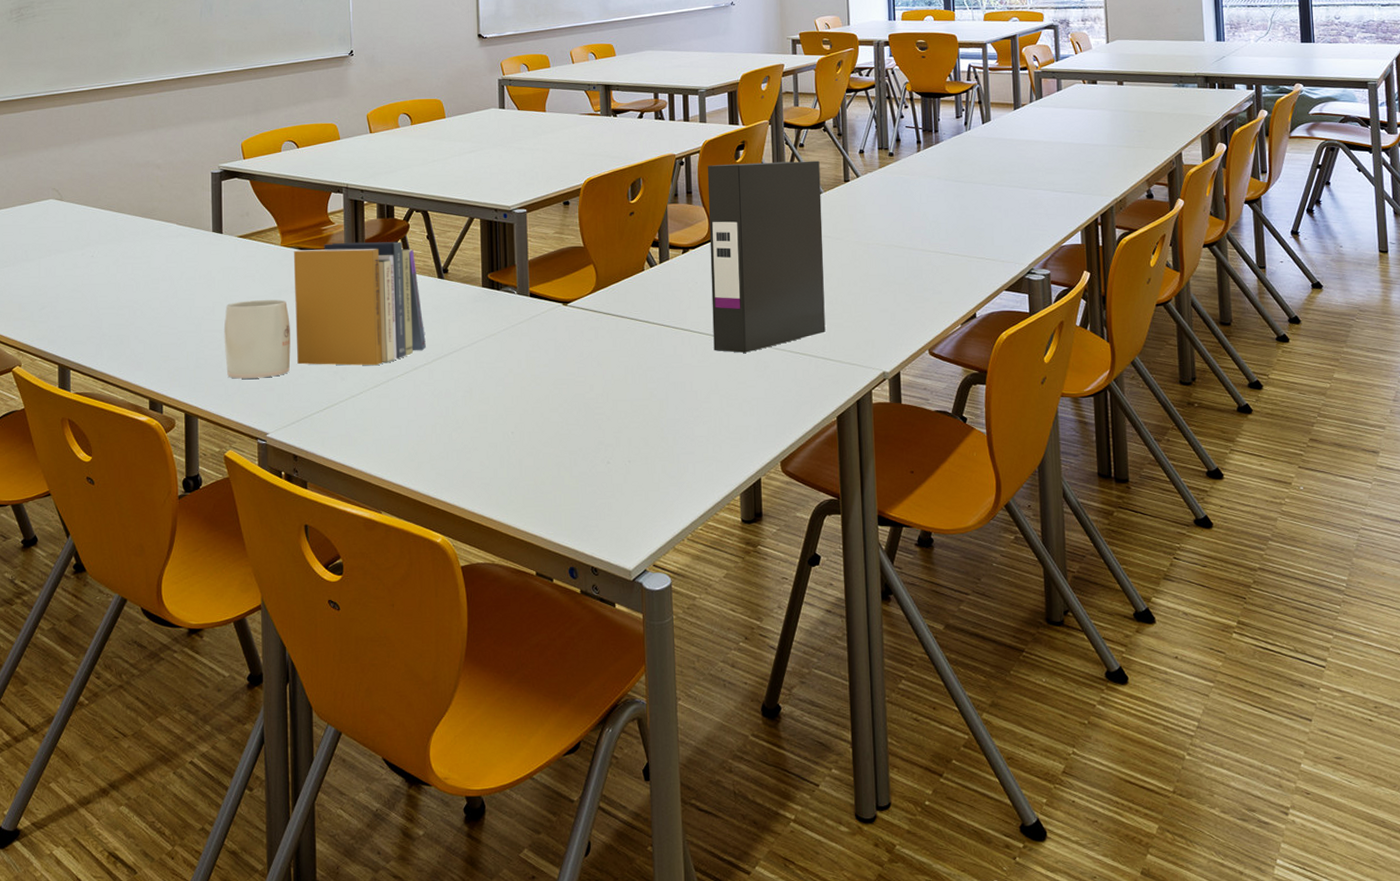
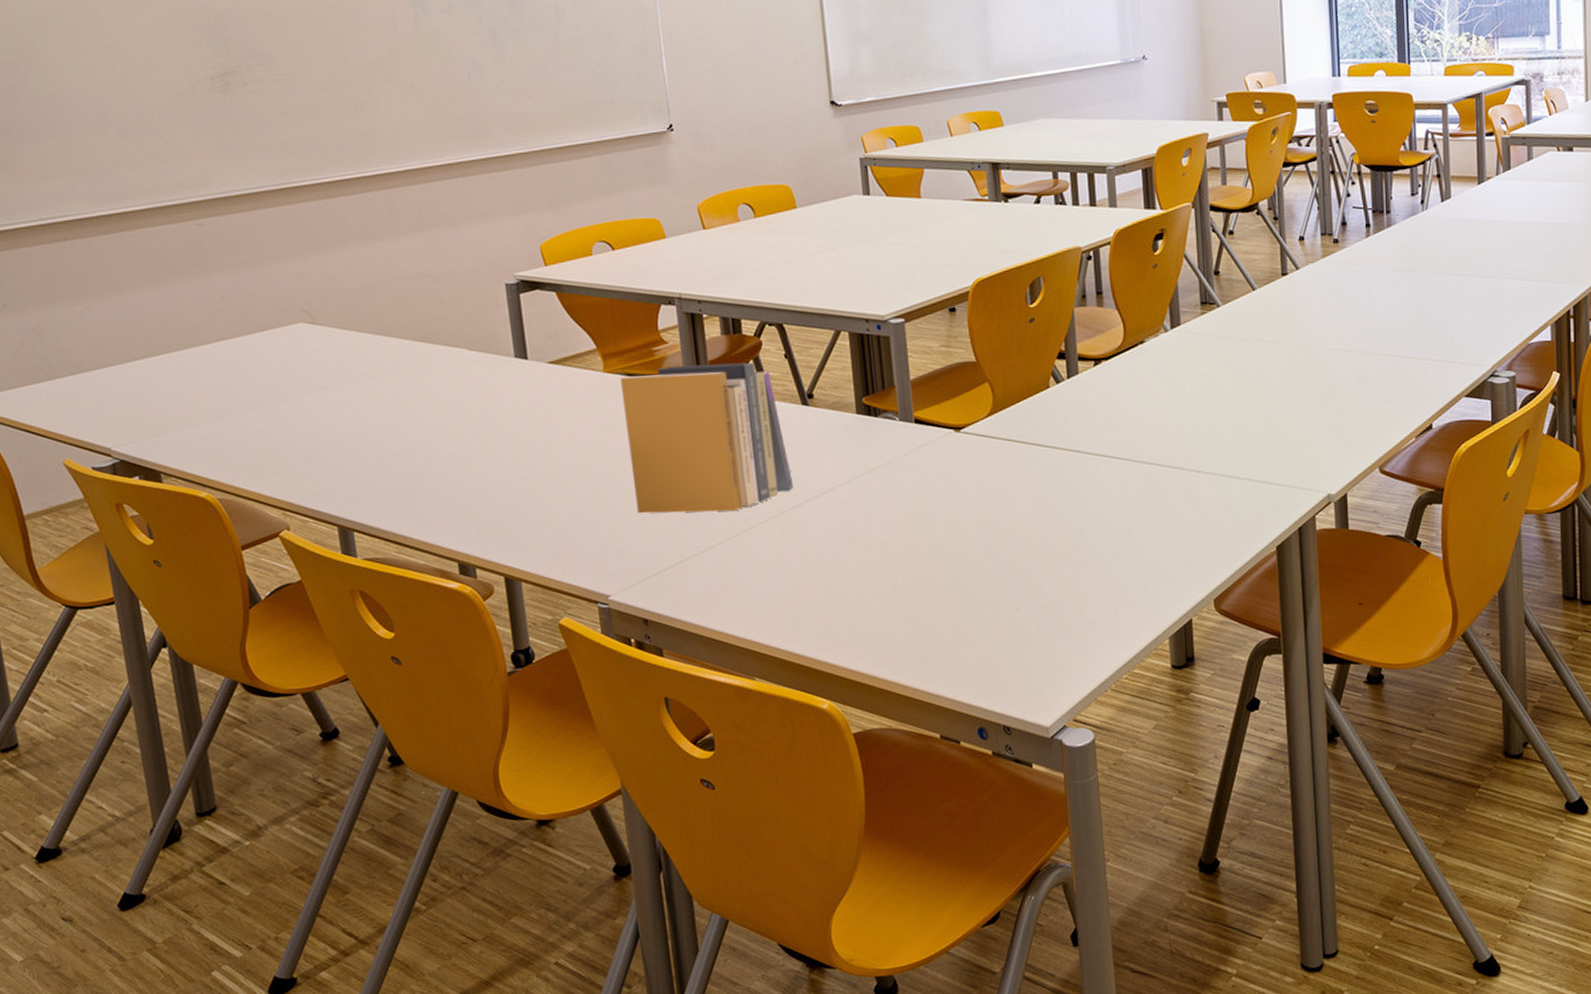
mug: present [223,300,291,379] -> none [541,437,629,534]
binder: present [707,160,826,353] -> none [1119,250,1262,479]

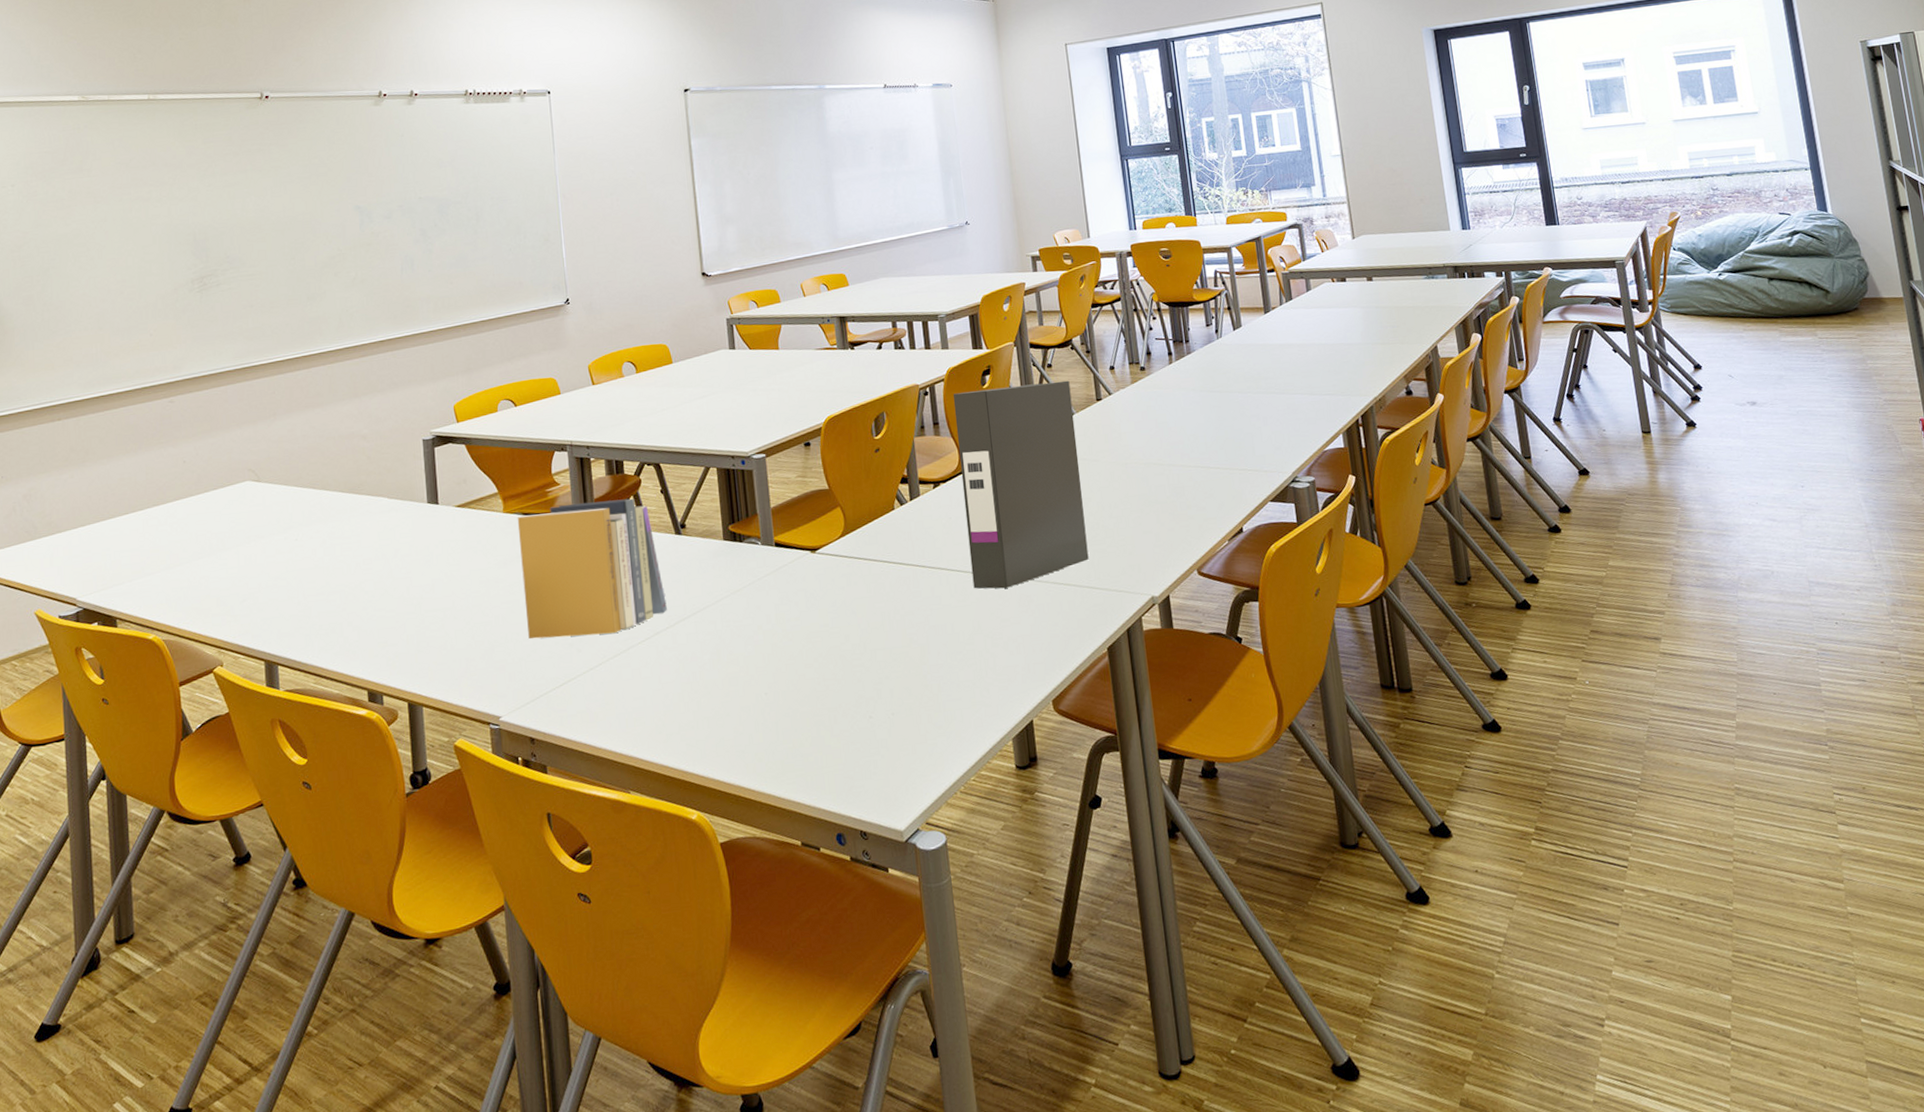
binder: none [1119,250,1262,479] -> present [953,380,1089,589]

